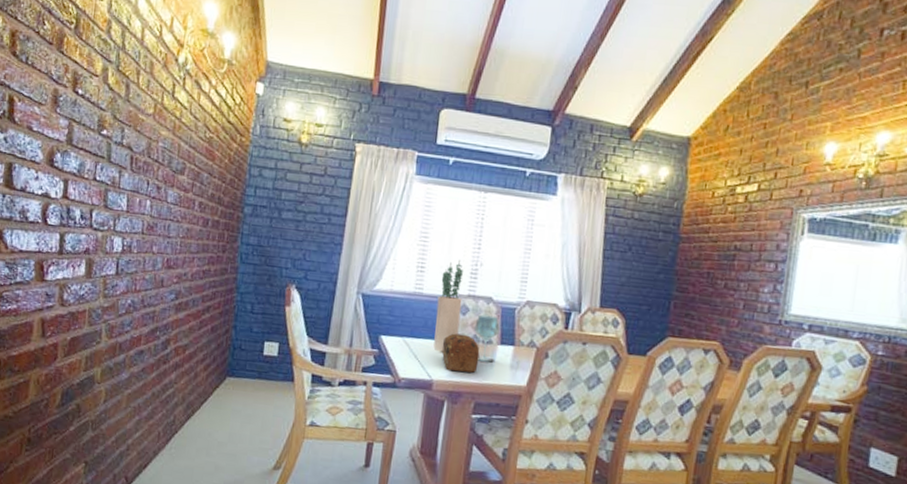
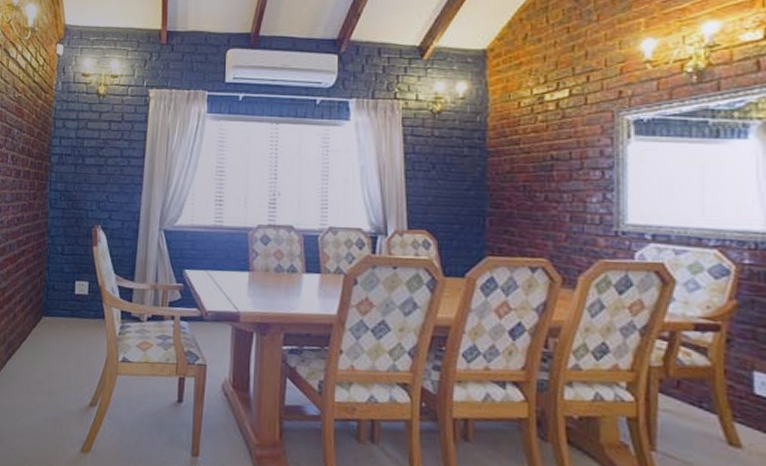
vase: present [433,259,463,352] -> none [237,191,263,284]
bread loaf: present [442,333,480,374] -> none [246,264,285,304]
wine glass: present [474,314,500,363] -> none [277,243,303,292]

